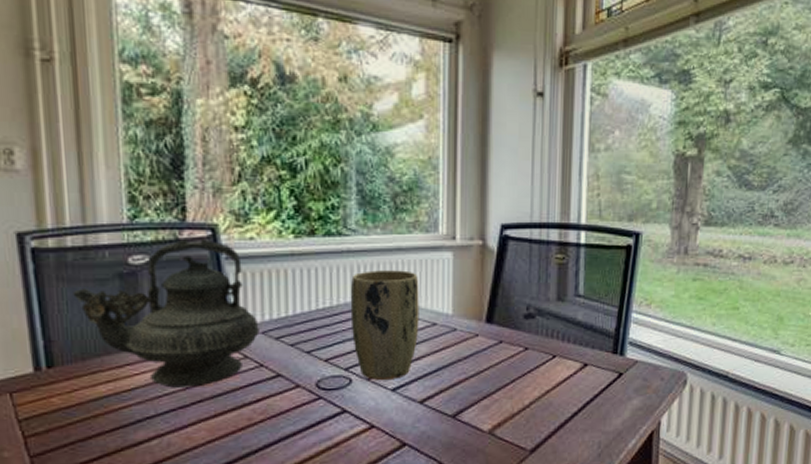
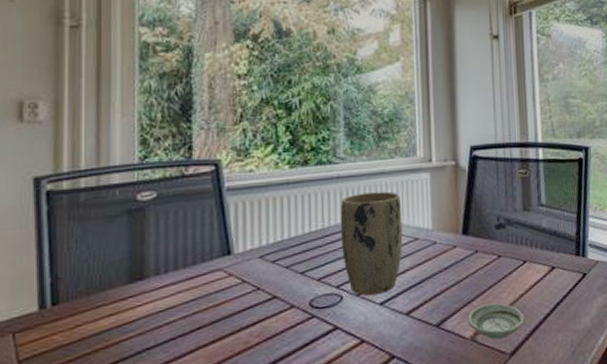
teapot: present [73,237,259,388] -> none [82,172,257,317]
saucer: none [486,398,549,435] -> present [467,303,525,339]

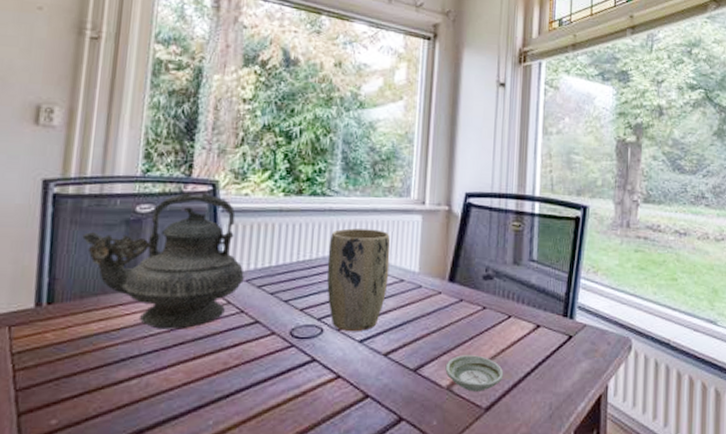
teapot: none [82,172,257,317] -> present [82,192,244,329]

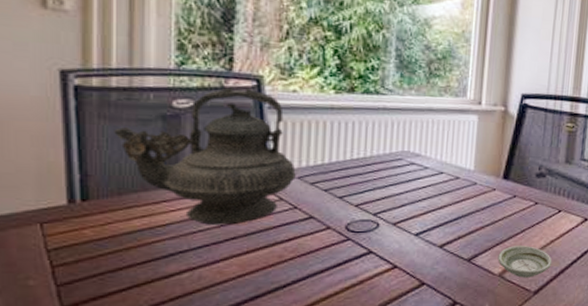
plant pot: present [327,228,391,332] -> none [382,127,446,226]

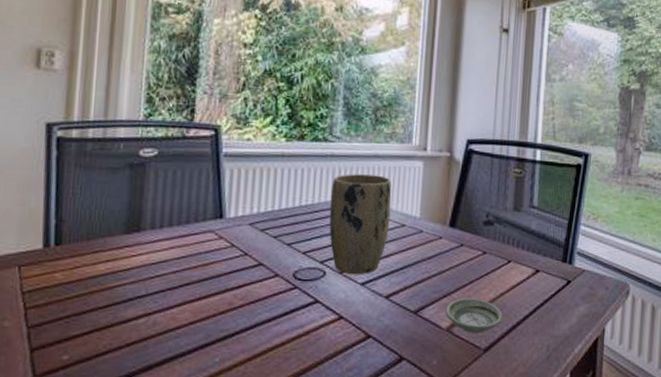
teapot: present [114,87,296,225] -> none [87,136,248,271]
plant pot: none [382,127,446,226] -> present [329,174,392,275]

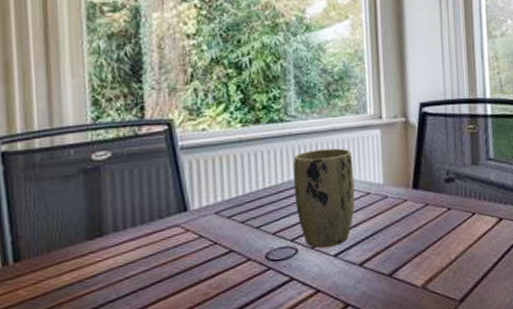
saucer: present [445,298,503,333] -> none [418,253,474,287]

